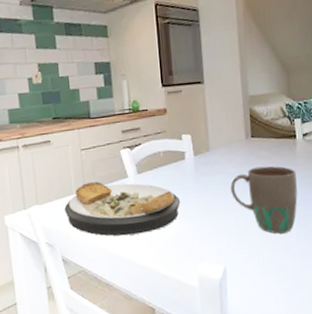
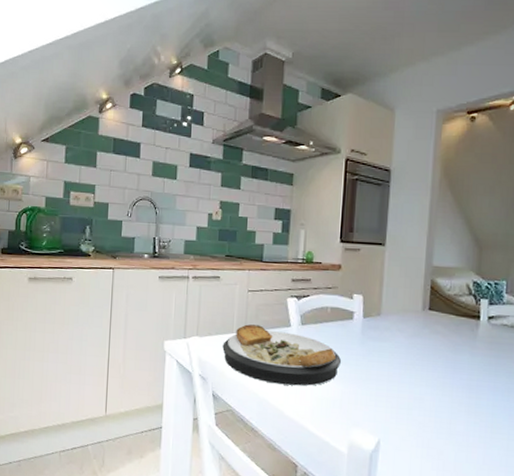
mug: present [230,166,298,234] -> none [397,341,474,419]

